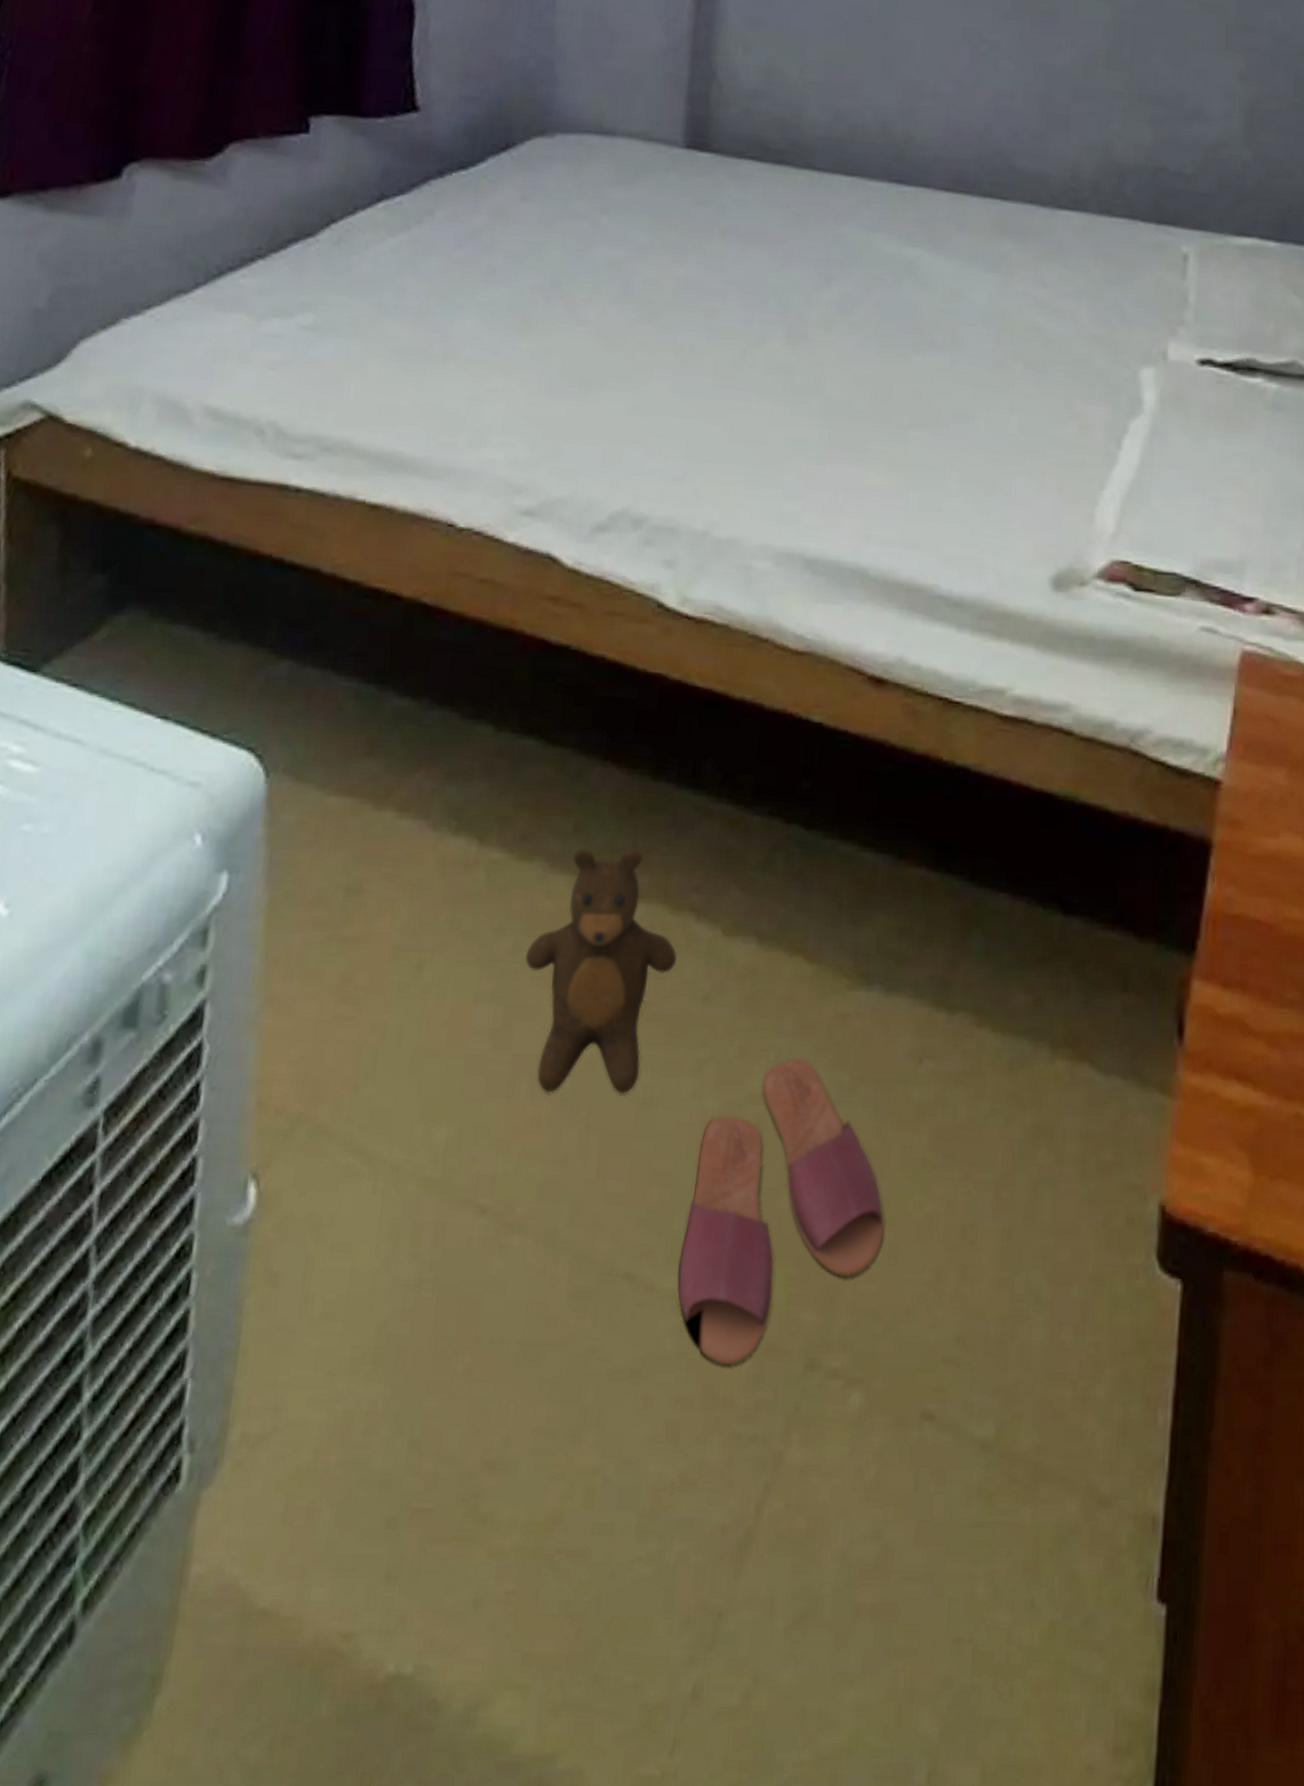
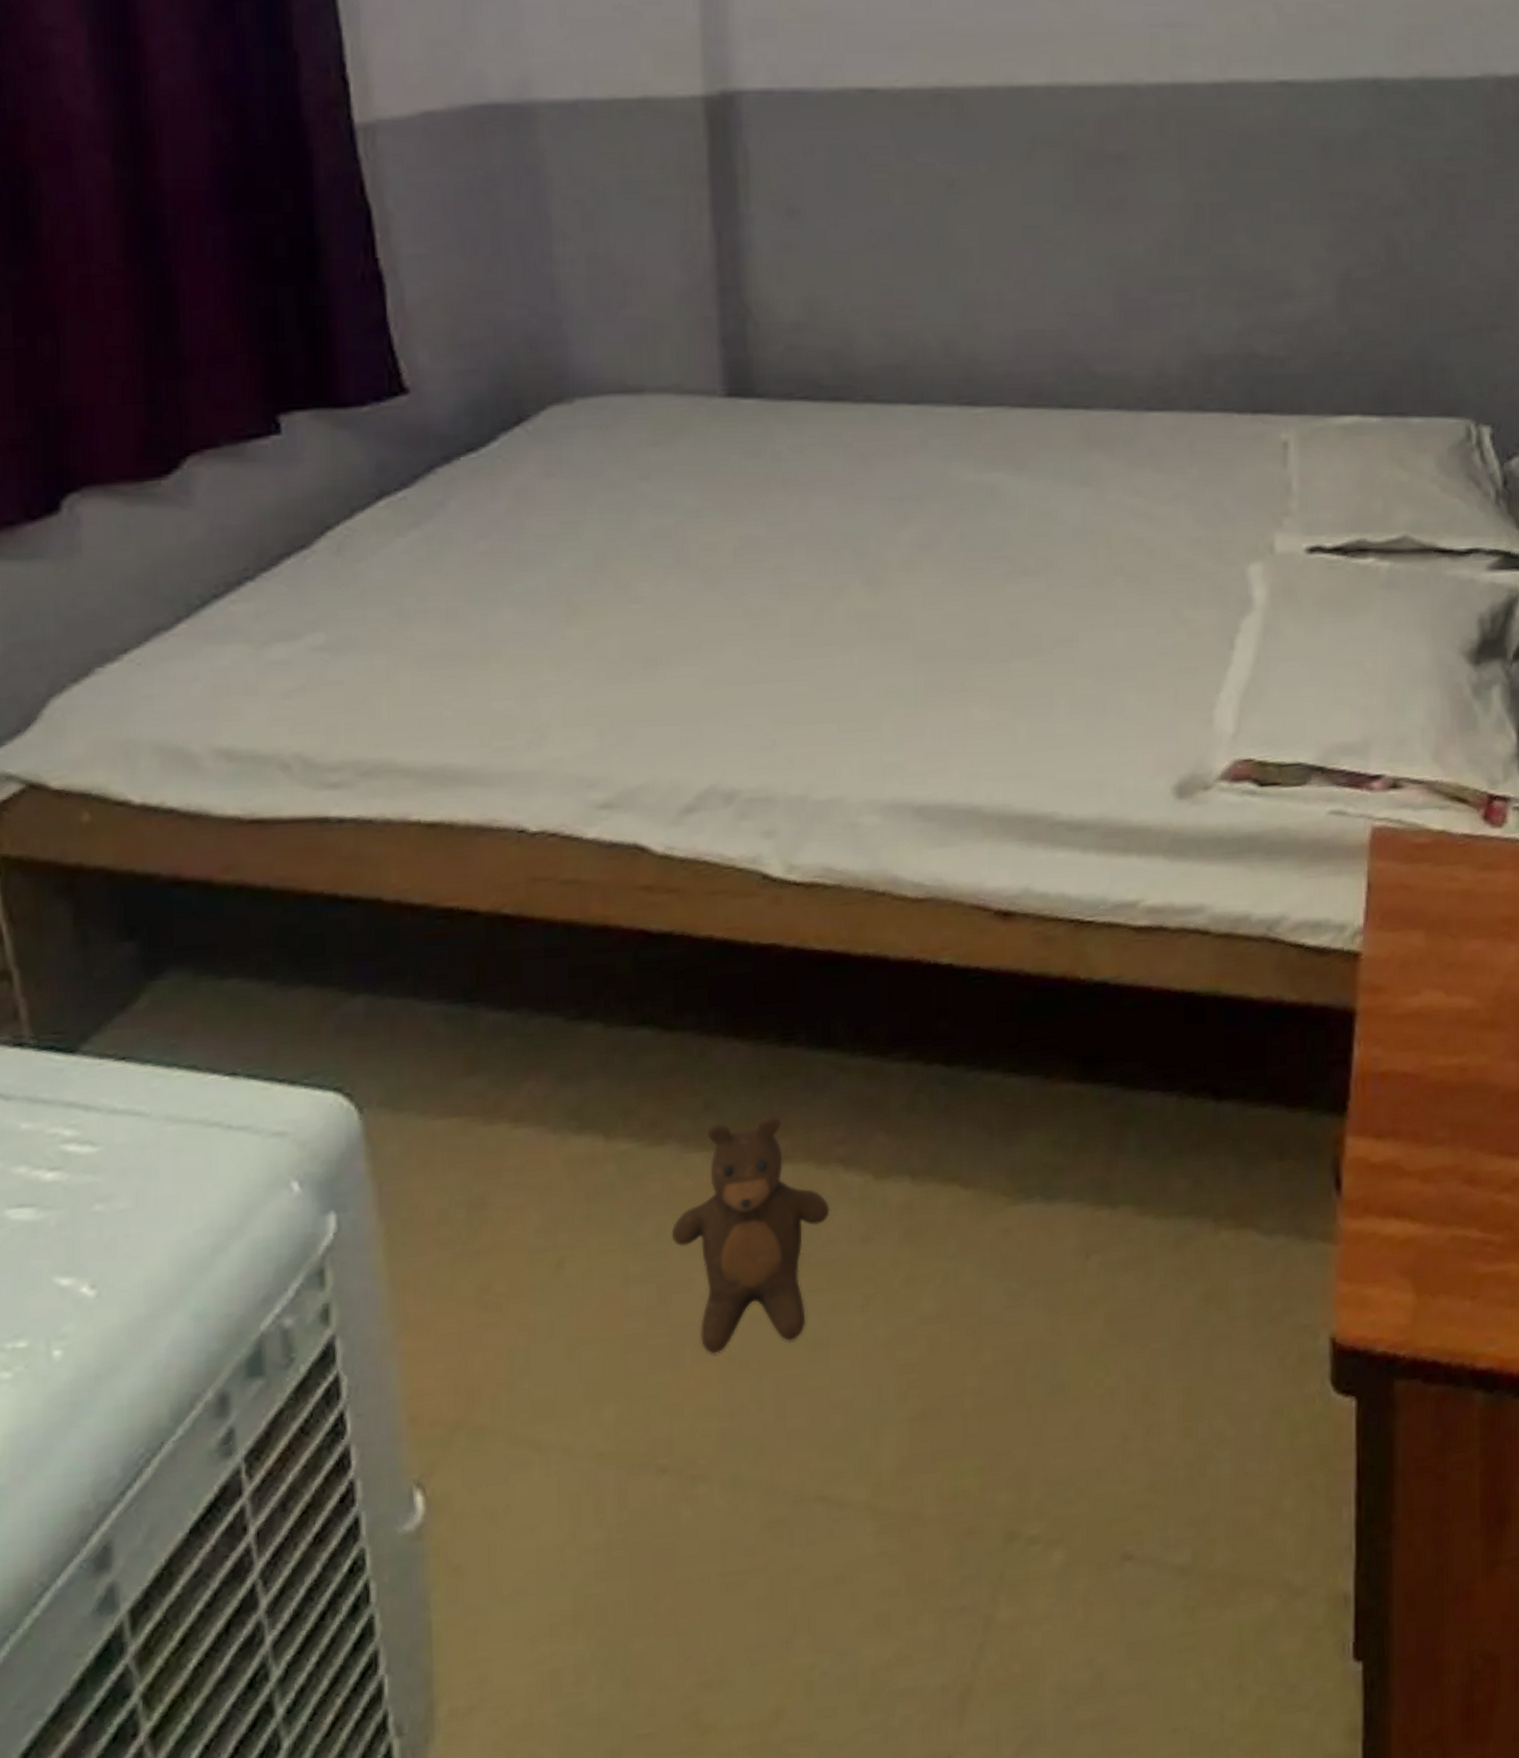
slippers: present [677,1057,884,1366] -> none [869,1275,1067,1555]

